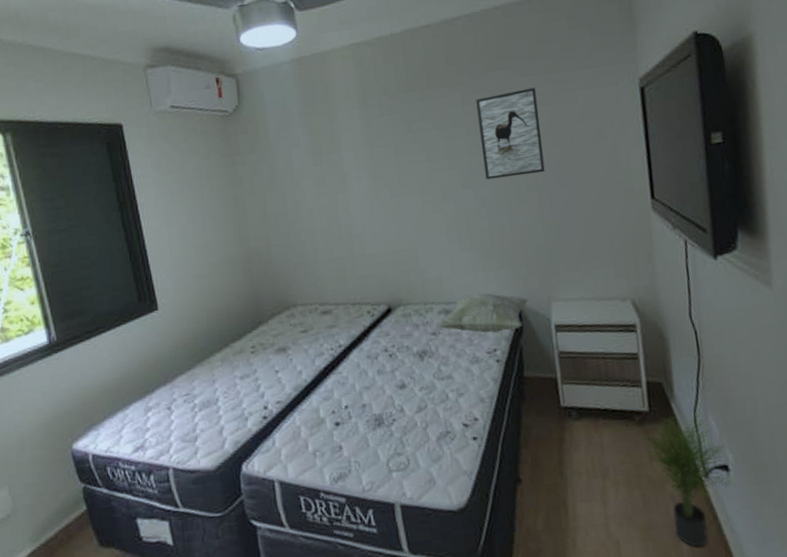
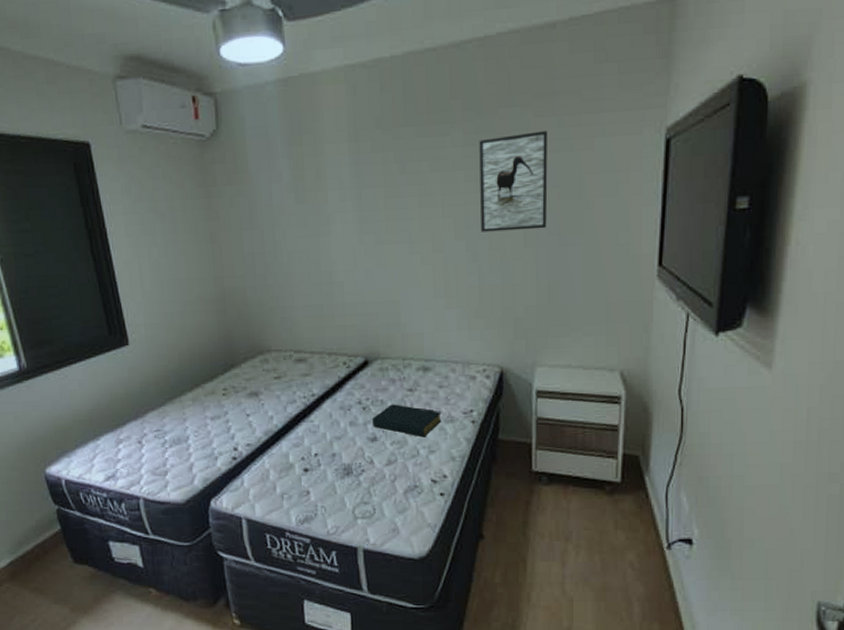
hardback book: none [399,349,468,381] -> present [372,404,442,437]
decorative pillow: present [438,293,530,333] -> none [416,353,513,394]
potted plant: present [642,412,733,547] -> none [610,487,694,610]

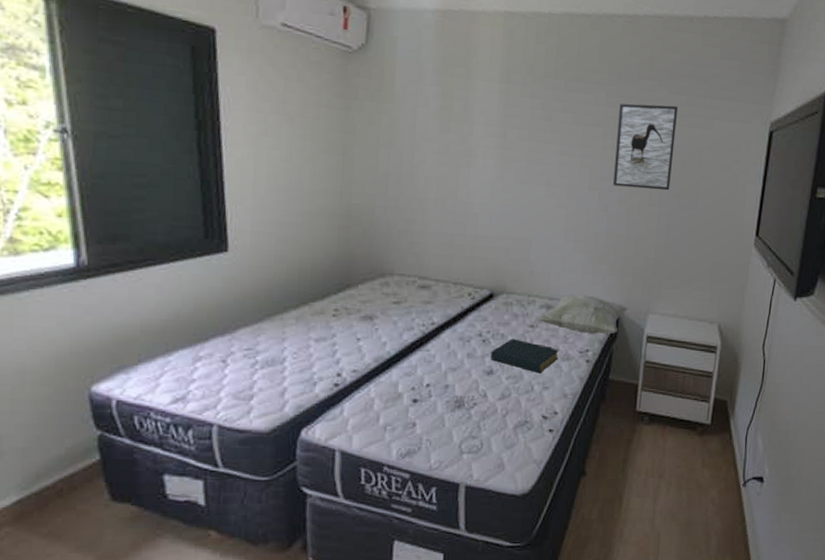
decorative pillow: none [416,353,513,394] -> present [538,294,629,334]

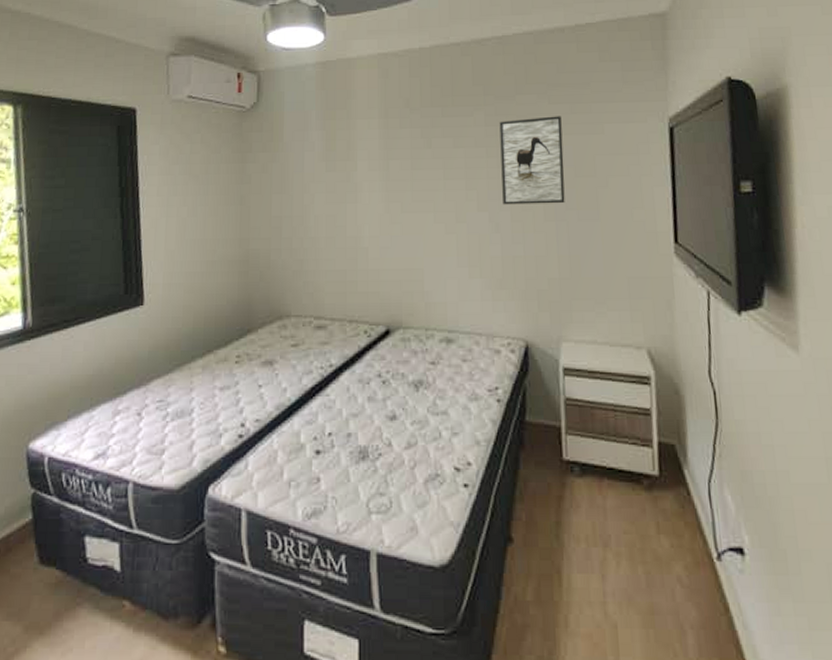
hardback book: present [490,339,559,374] -> none [392,378,466,417]
decorative pillow: present [538,294,629,334] -> none [438,324,538,369]

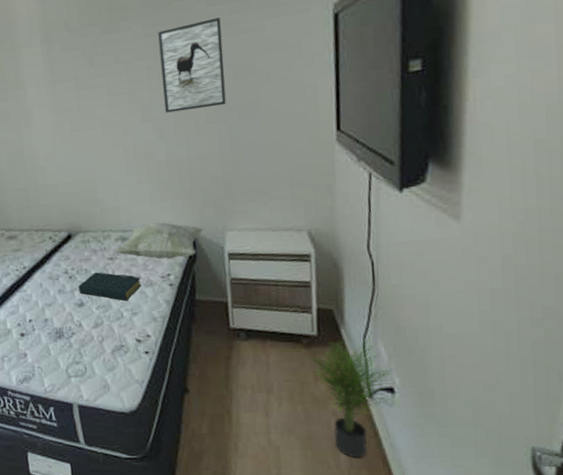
hardback book: none [392,378,466,417] -> present [78,272,142,301]
decorative pillow: none [438,324,538,369] -> present [115,222,204,260]
potted plant: none [650,483,748,642] -> present [309,338,397,458]

